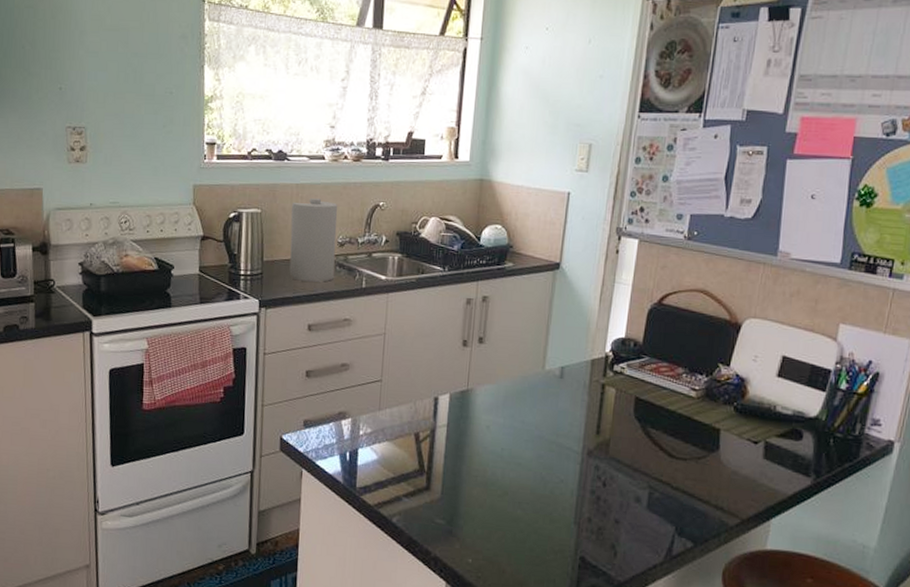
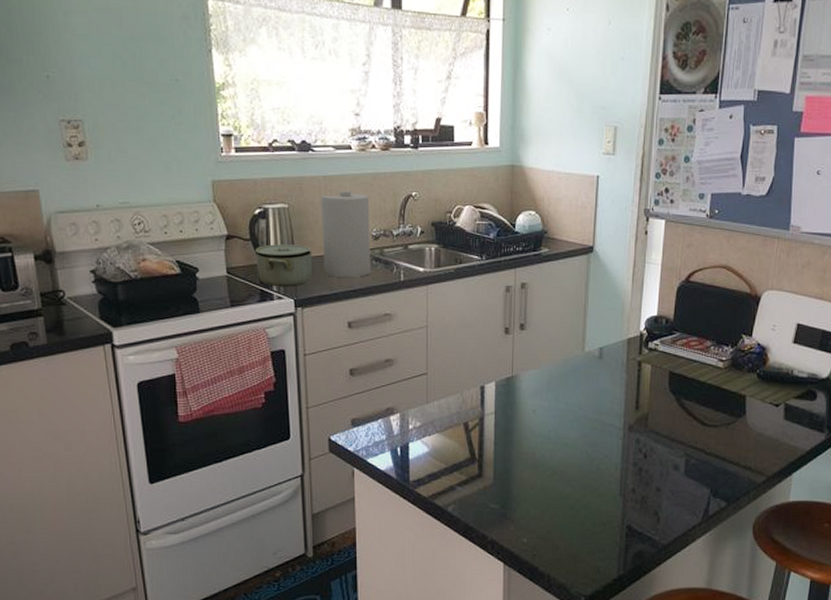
cooking pot: none [226,246,279,288] -> present [254,244,313,287]

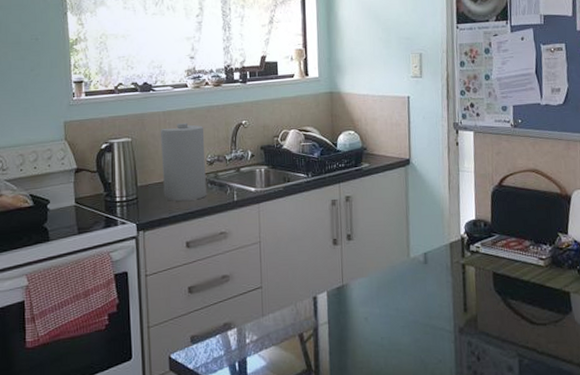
cooking pot: present [254,244,313,287] -> none [101,173,154,214]

